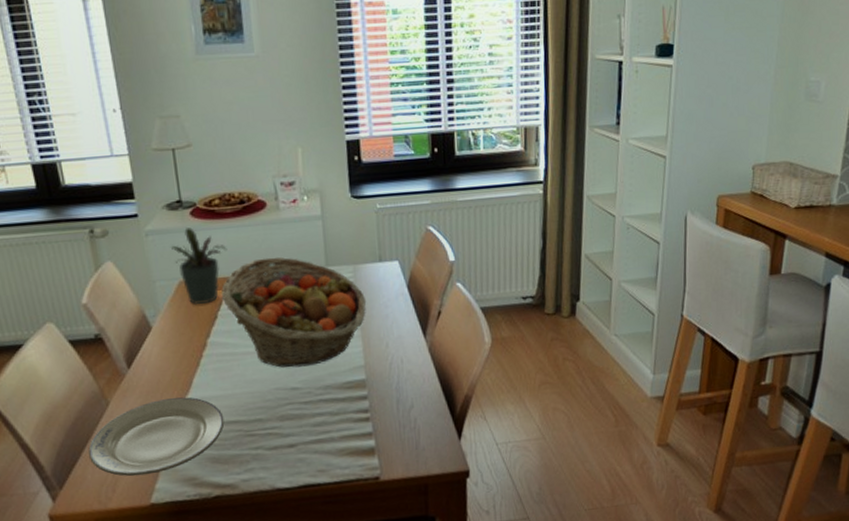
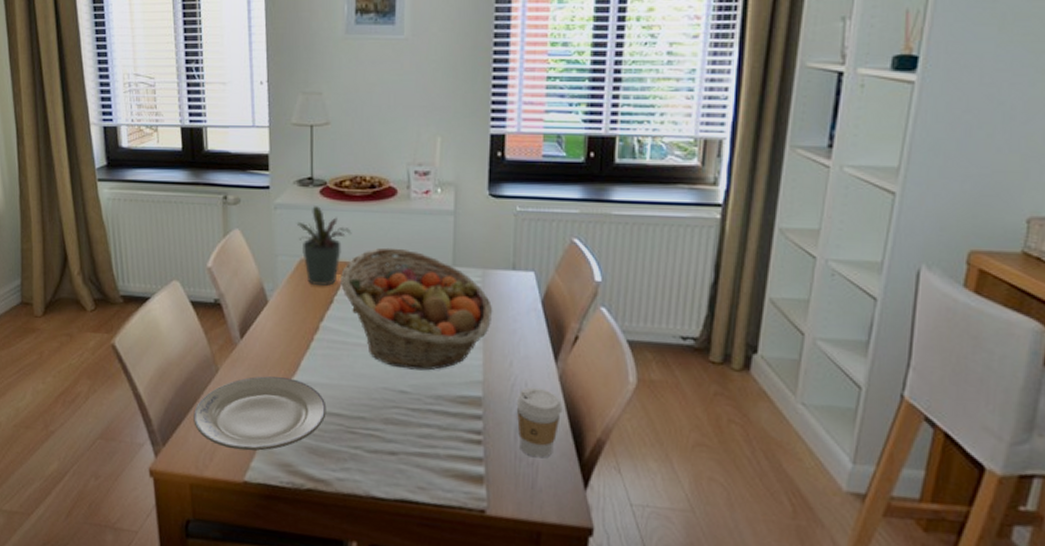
coffee cup: none [395,361,435,423] -> present [516,387,563,458]

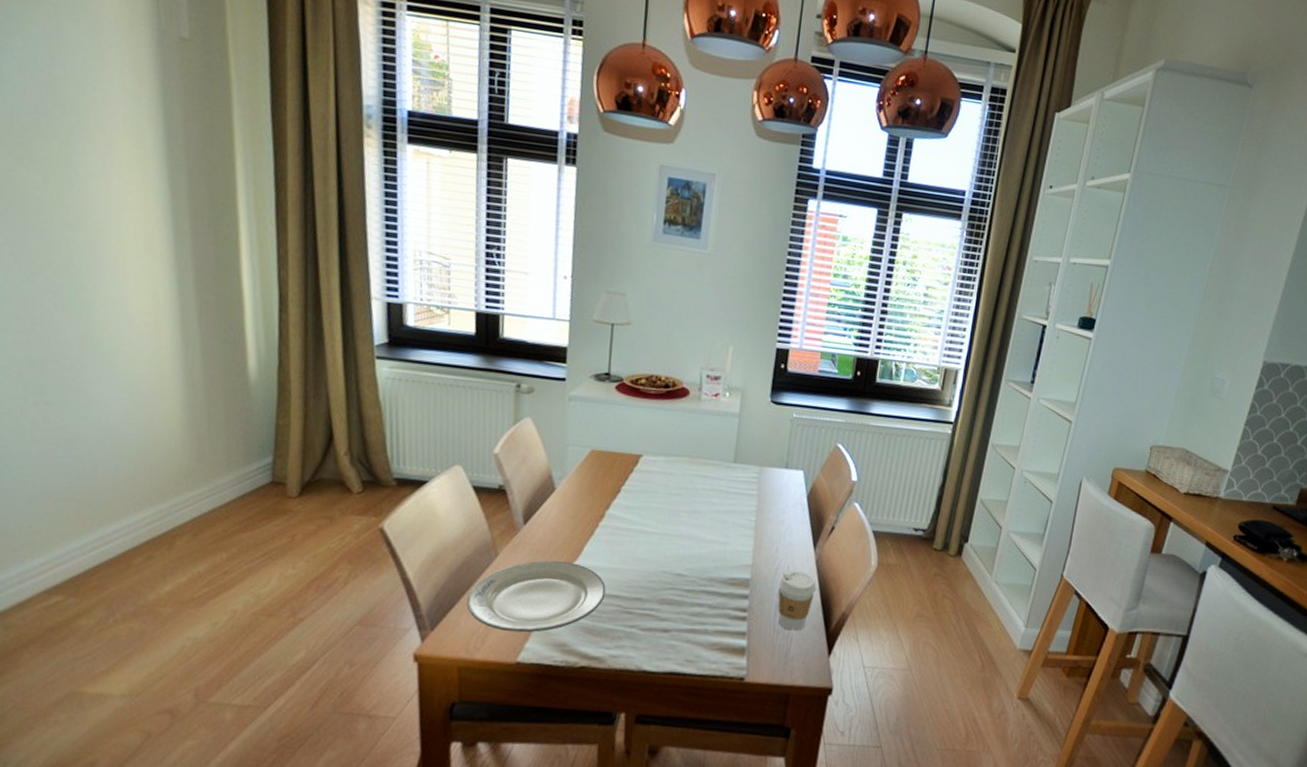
potted plant: present [297,206,352,286] -> none [591,400,644,476]
fruit basket: present [341,247,493,371] -> none [629,443,766,556]

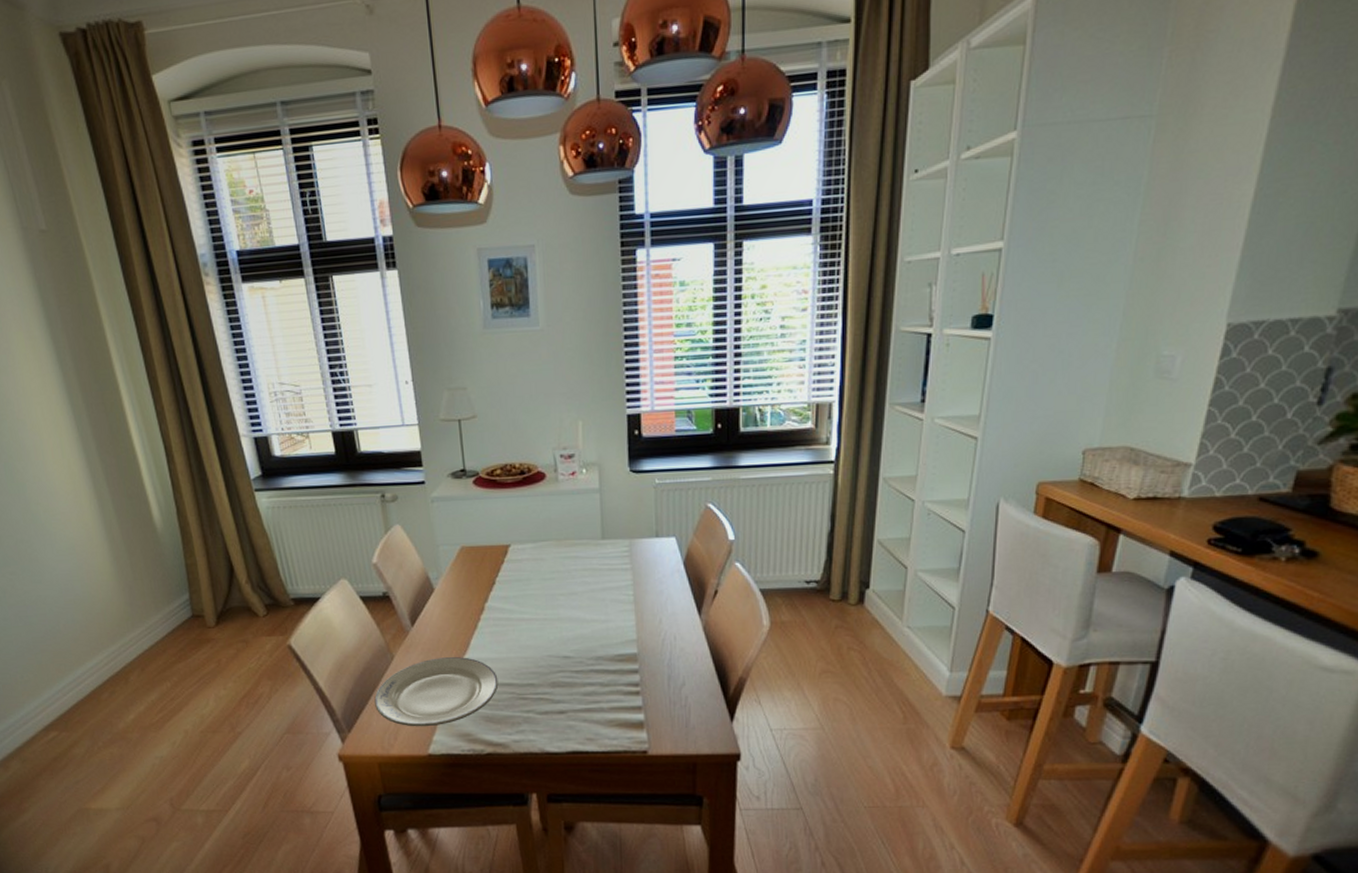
coffee cup: present [778,570,817,631] -> none [667,639,708,700]

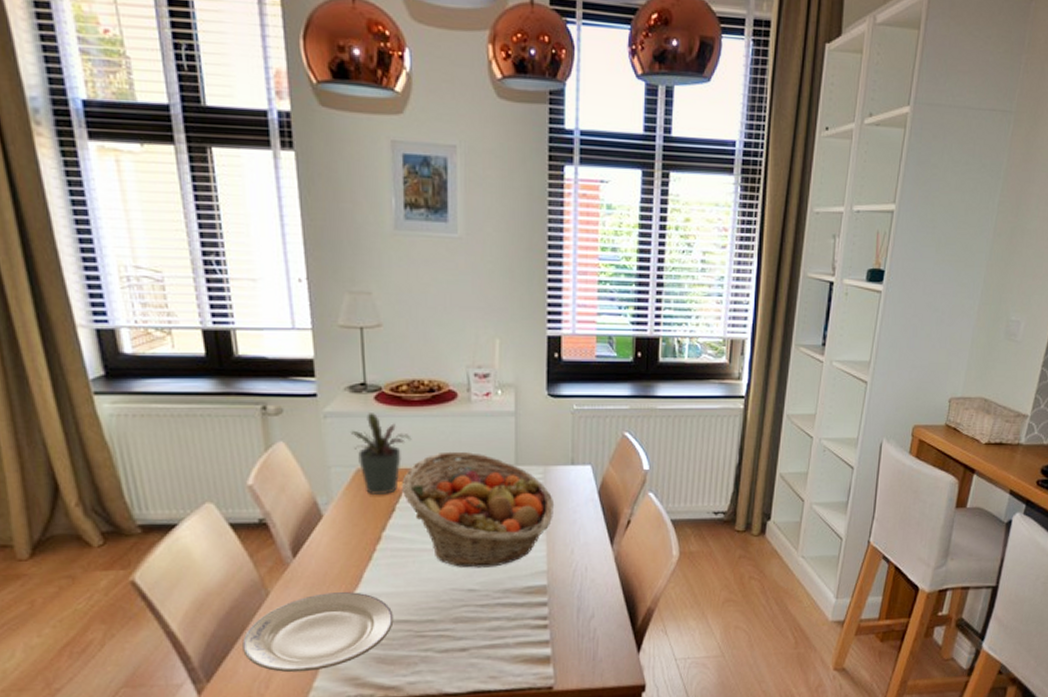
potted plant: none [454,496,507,571] -> present [351,413,412,496]
fruit basket: none [500,527,641,637] -> present [402,451,555,568]

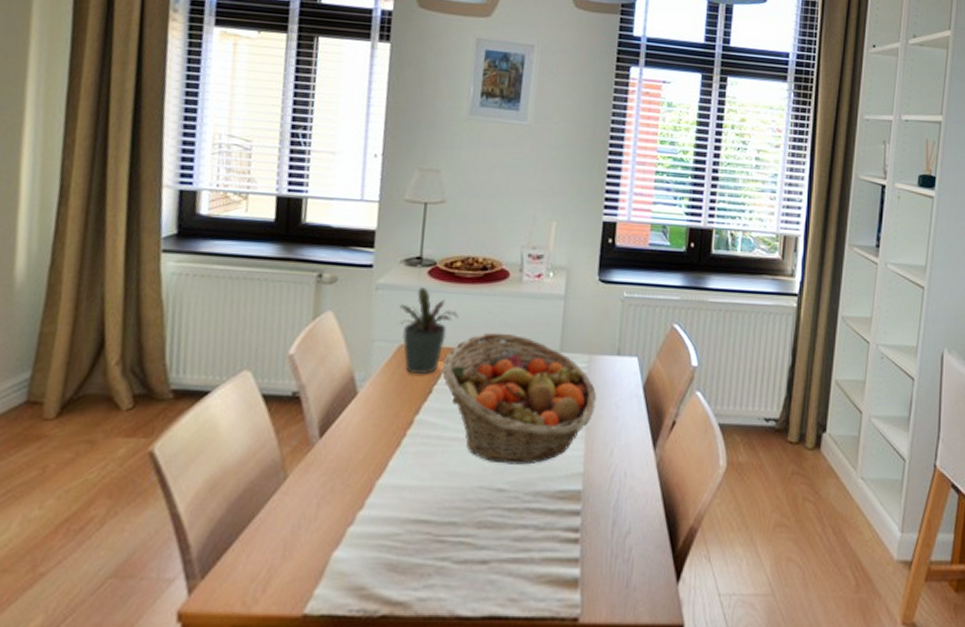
plate: present [242,592,394,673] -> none [247,481,414,575]

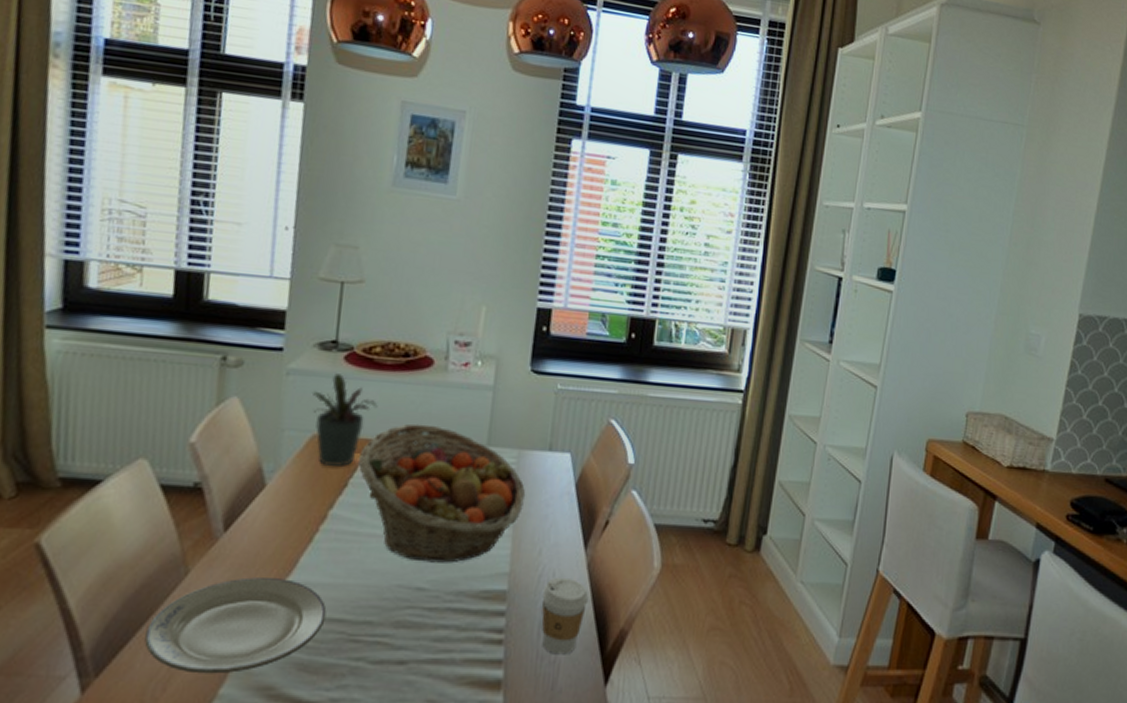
plate: none [247,481,414,575] -> present [145,577,327,674]
coffee cup: none [615,476,659,553] -> present [541,577,589,655]

